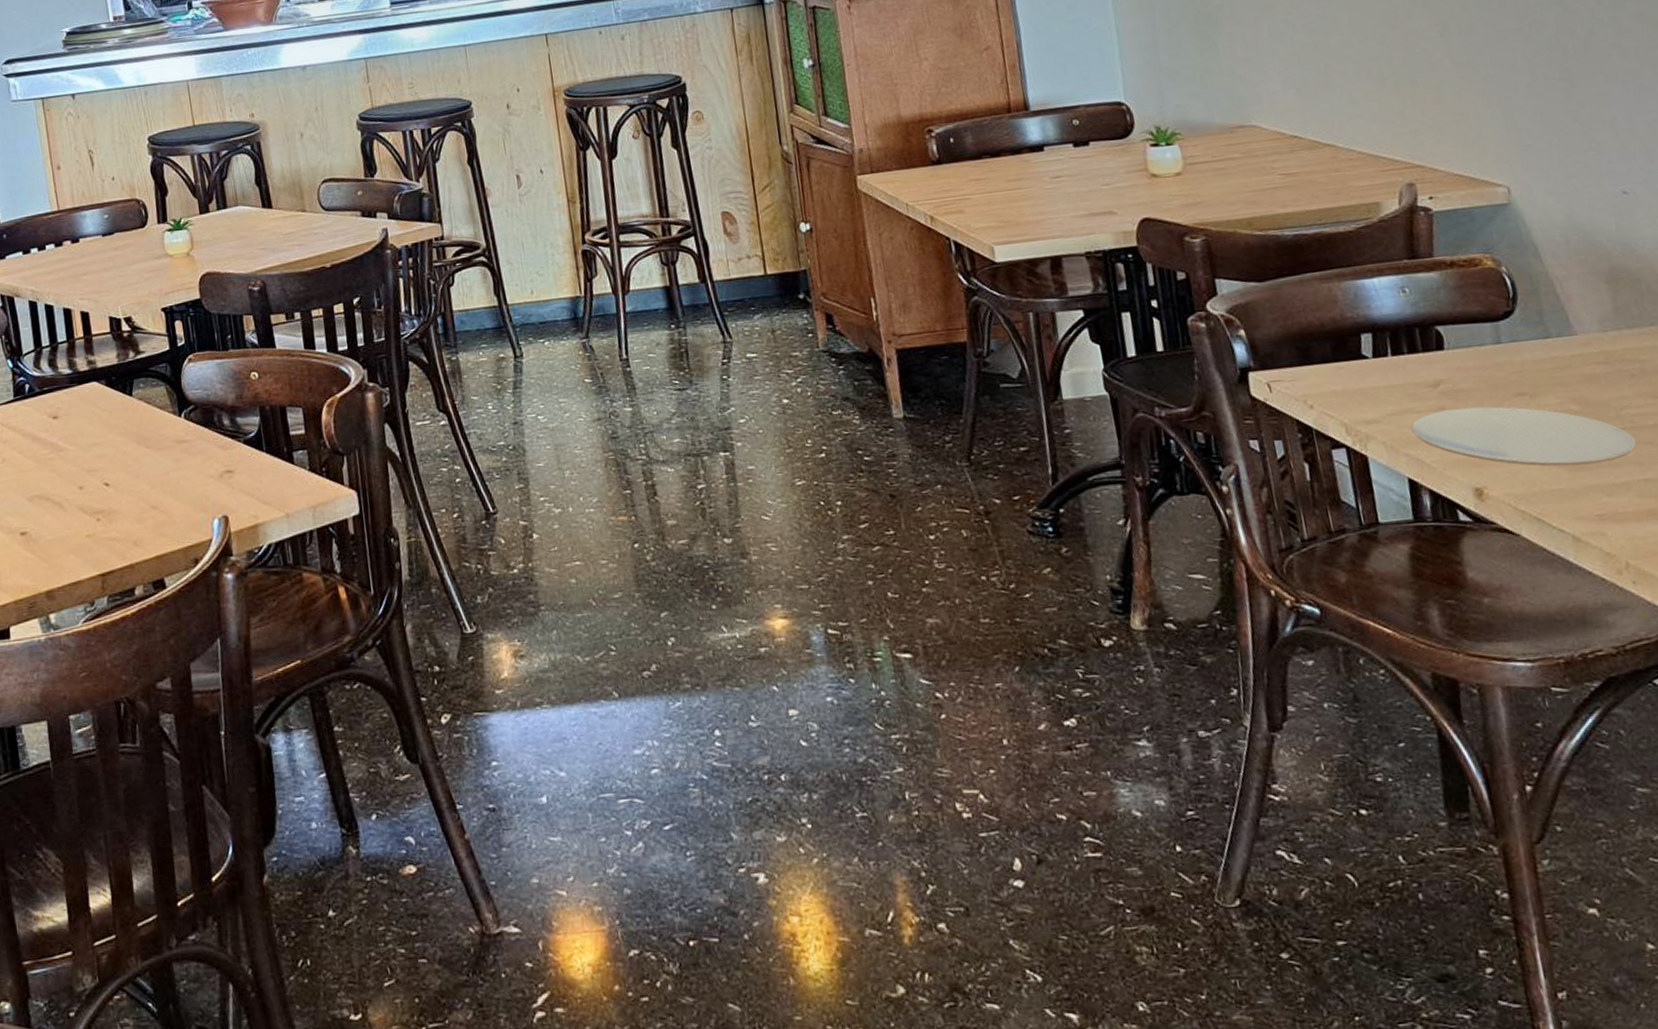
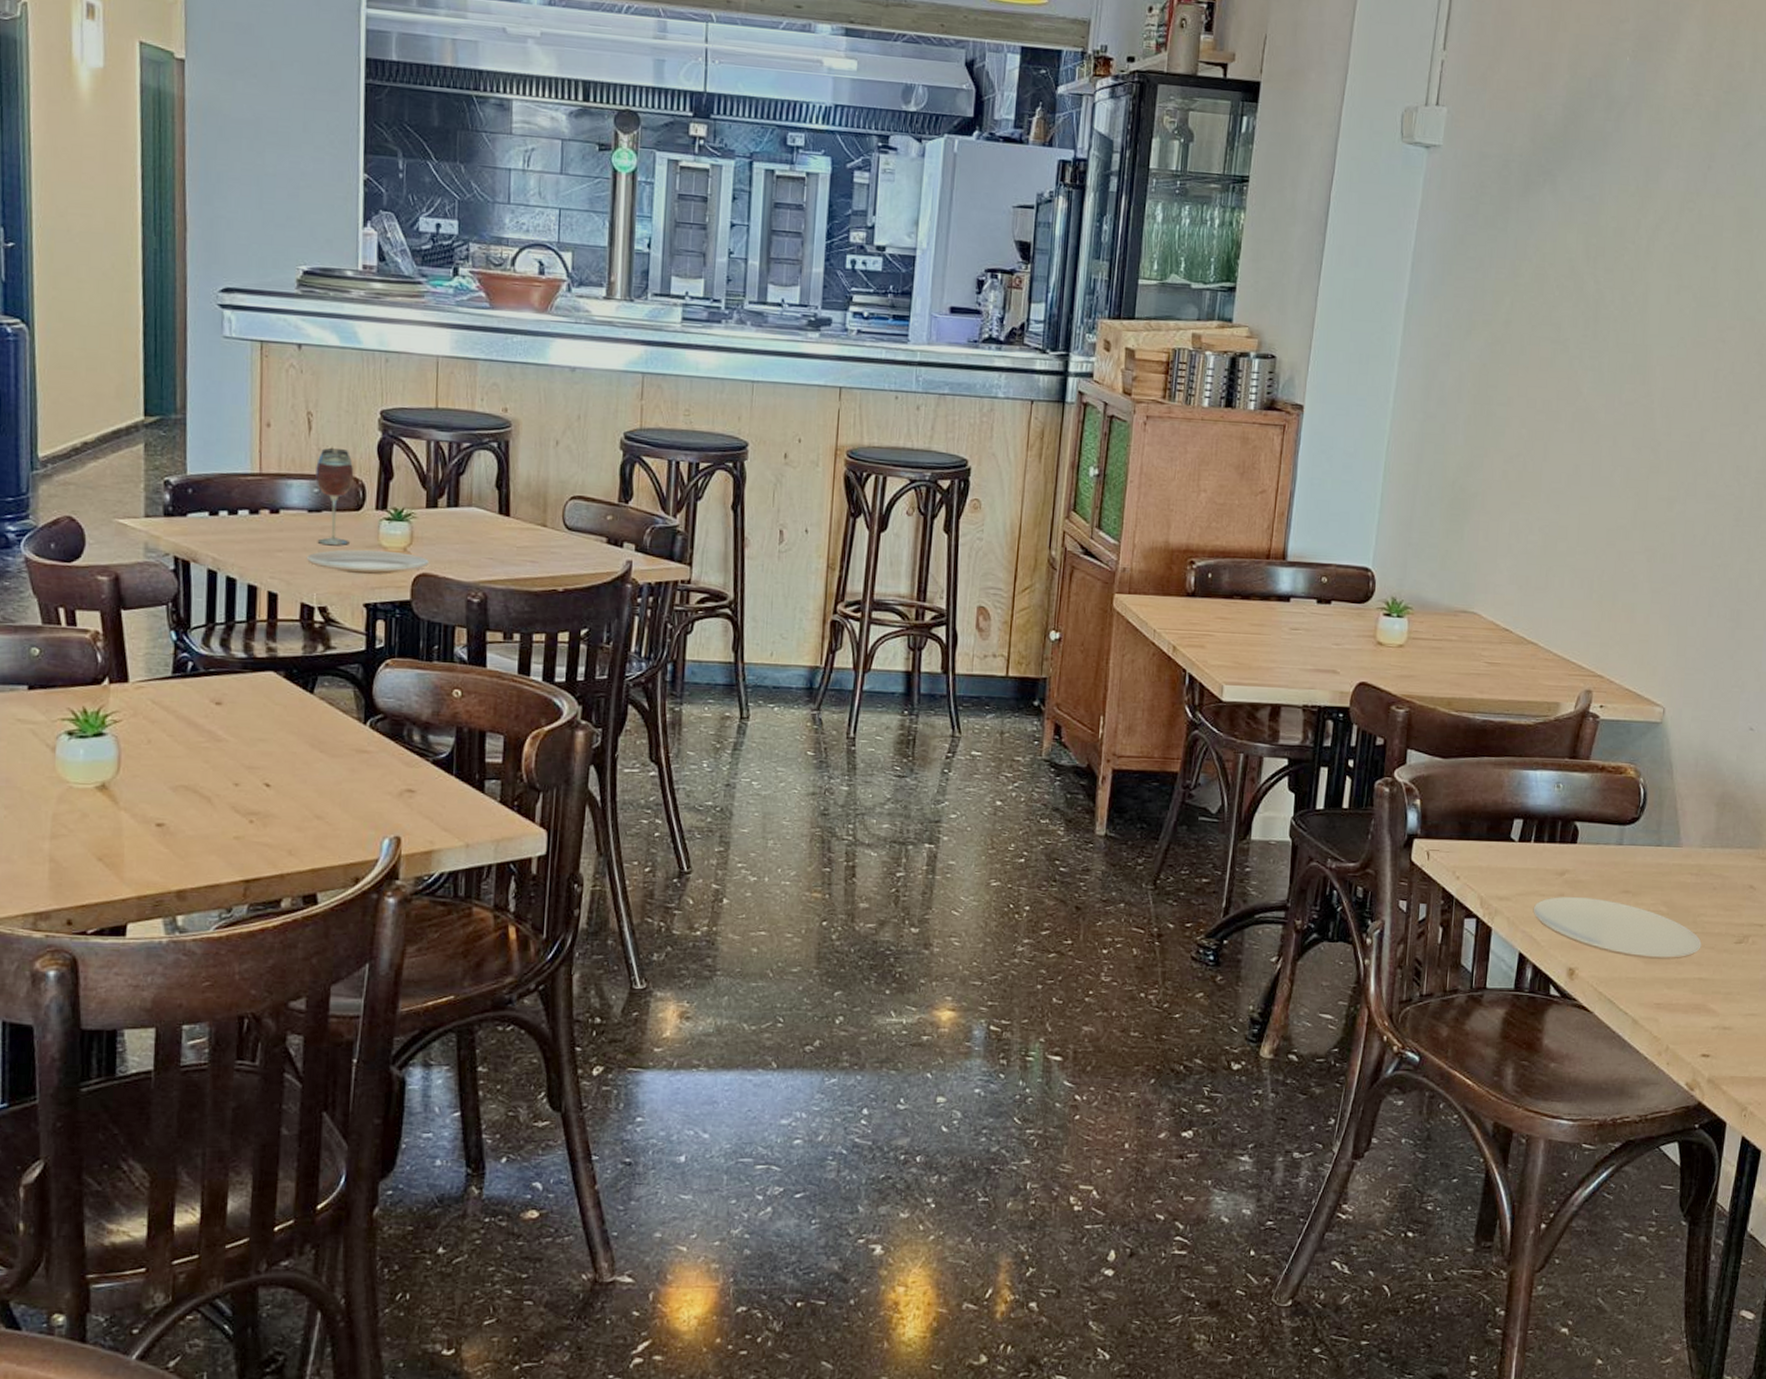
wineglass: none [102,176,141,263] -> present [315,448,354,546]
plate: none [107,257,211,284] -> present [306,549,429,575]

